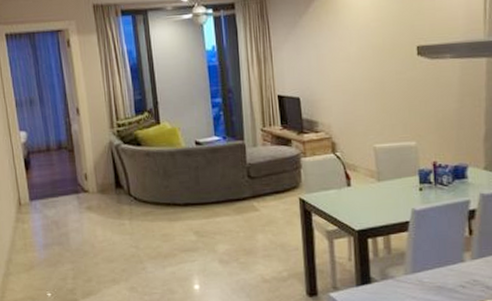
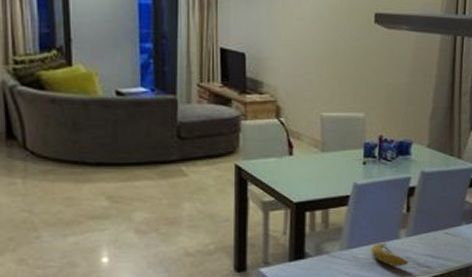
fruit: none [435,266,476,290] -> present [371,242,408,267]

